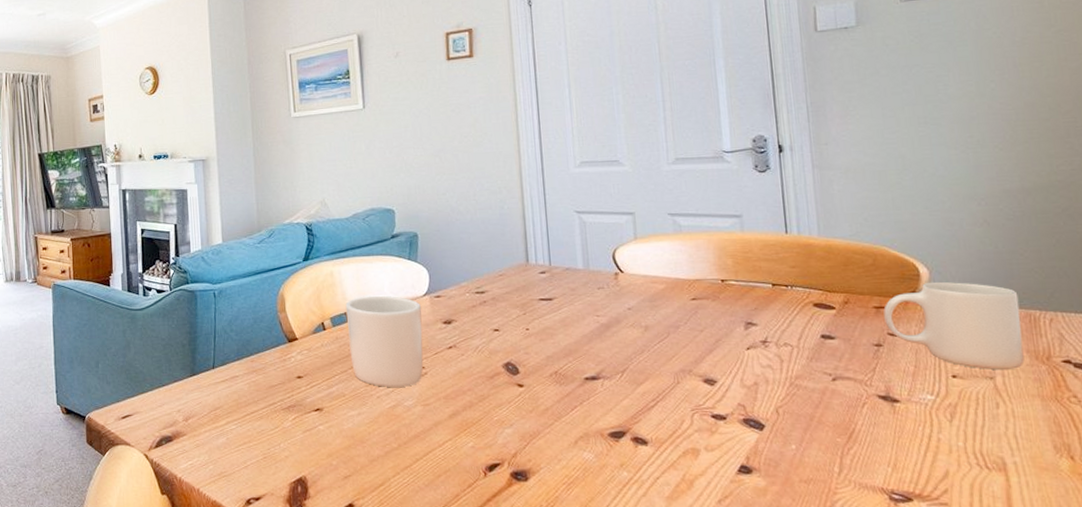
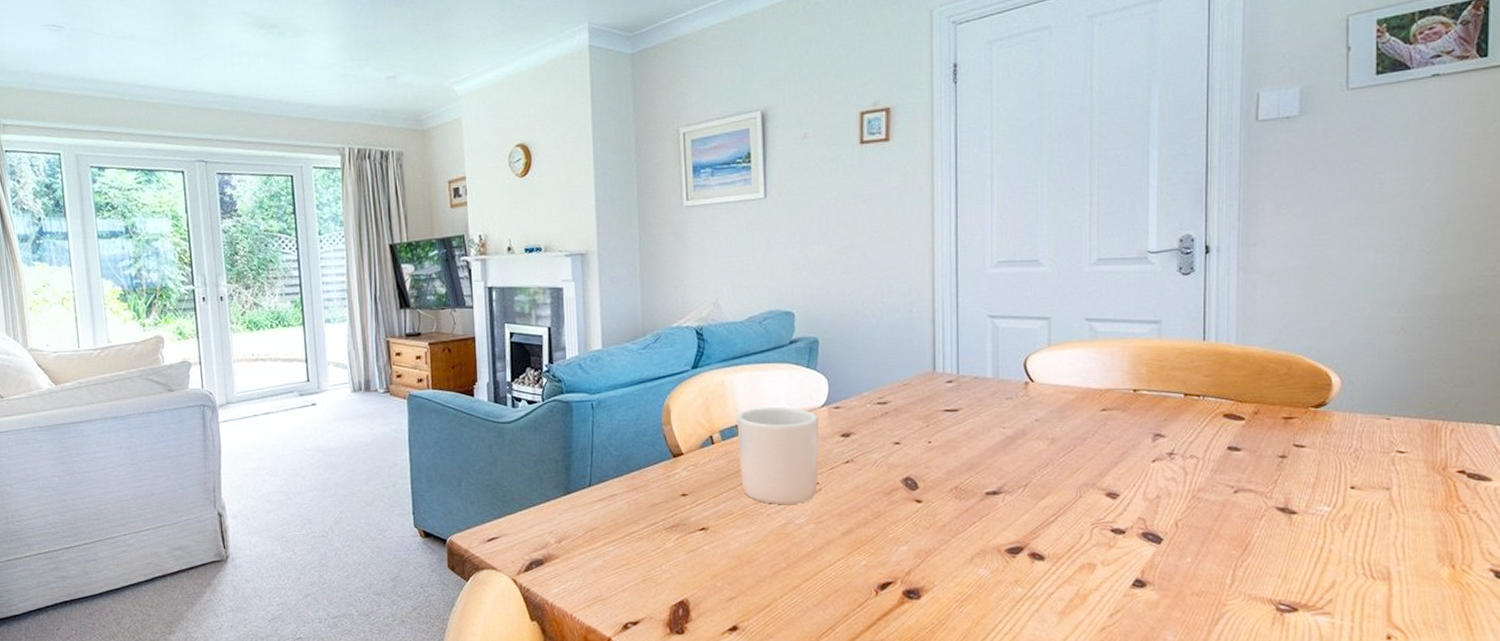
cup: present [883,281,1025,371] -> none [1292,391,1424,481]

